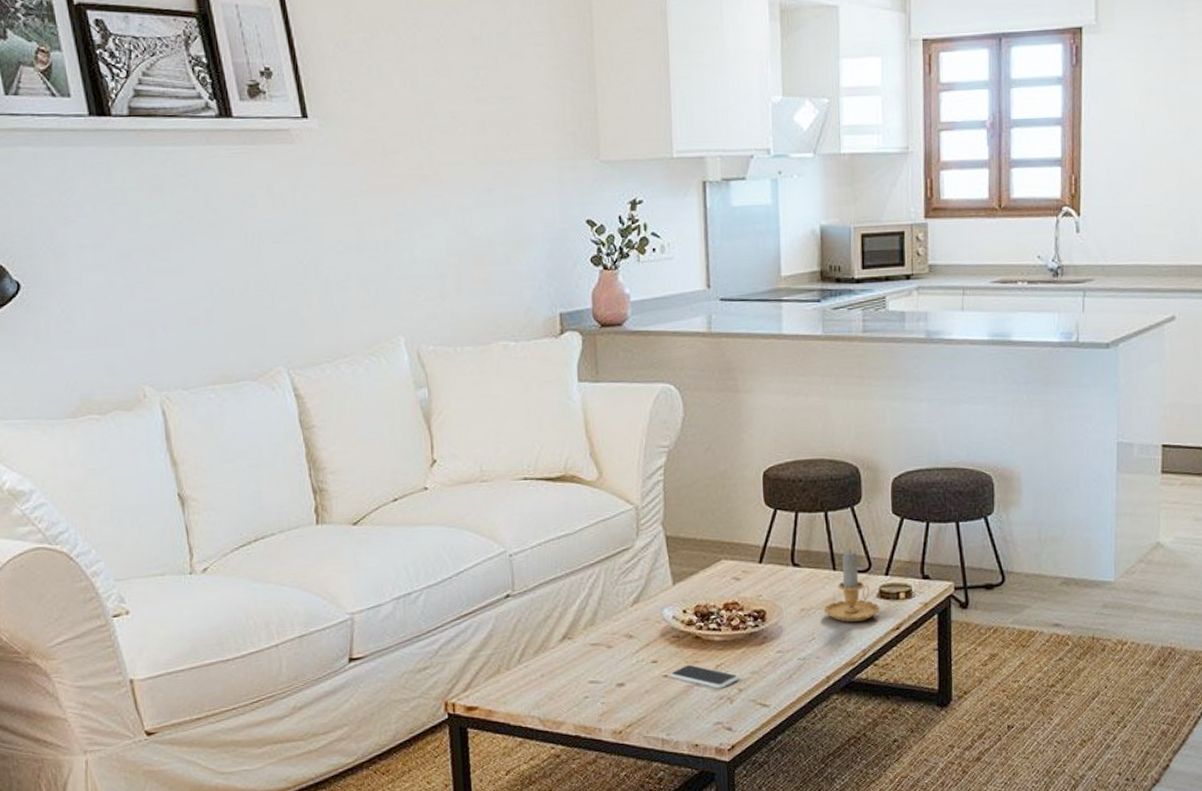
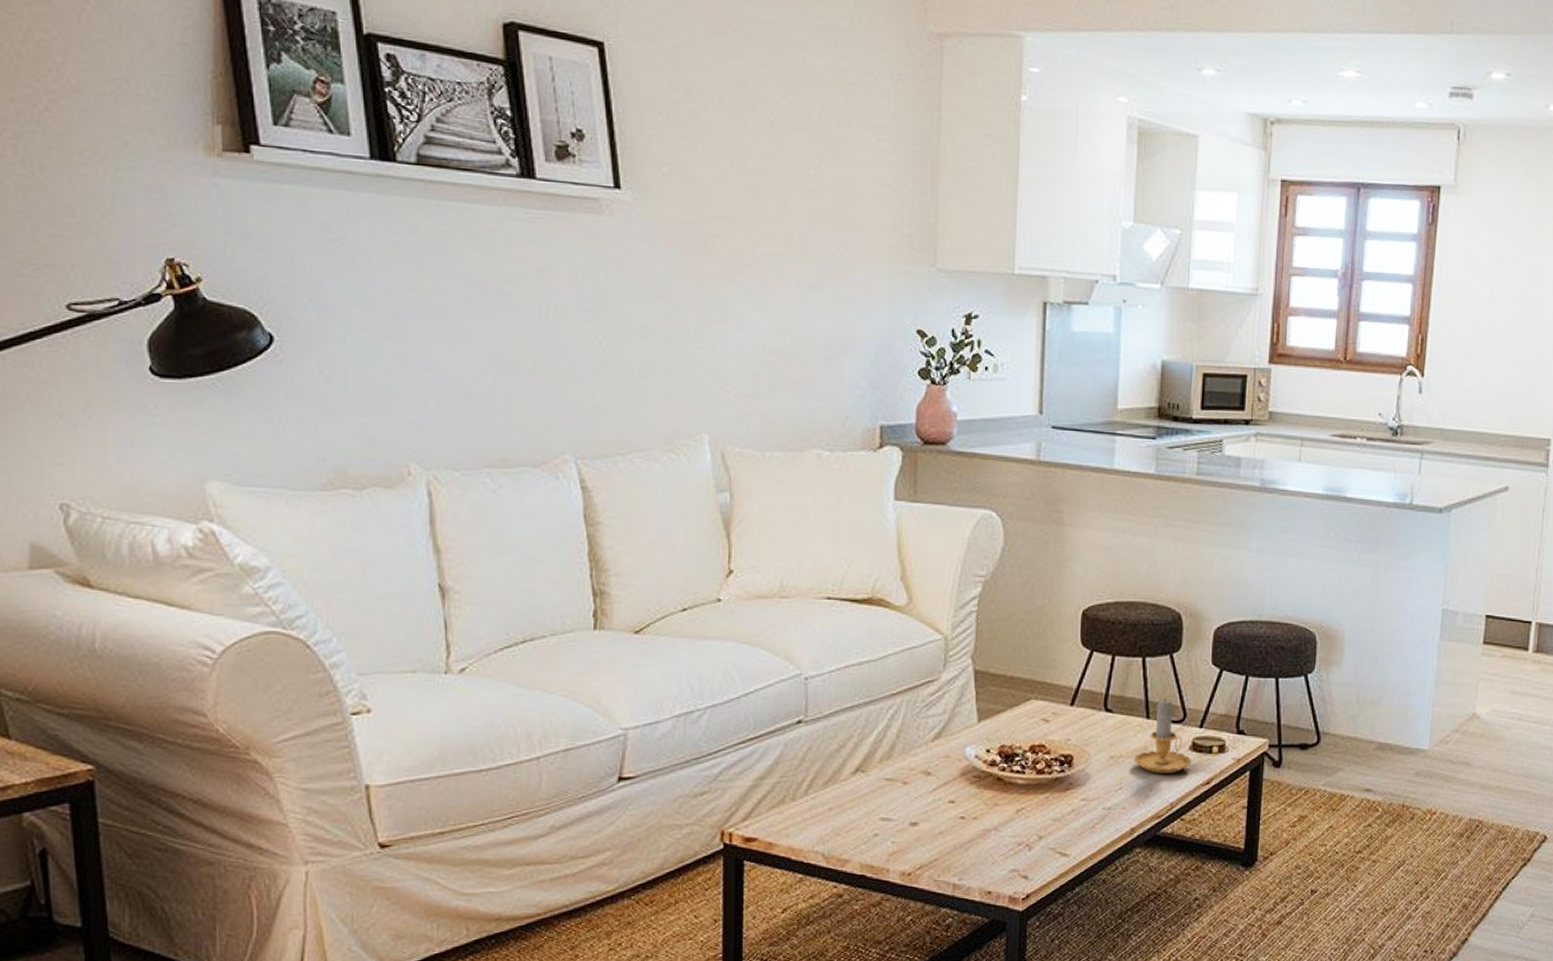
smartphone: present [670,664,739,689] -> none [967,807,1040,834]

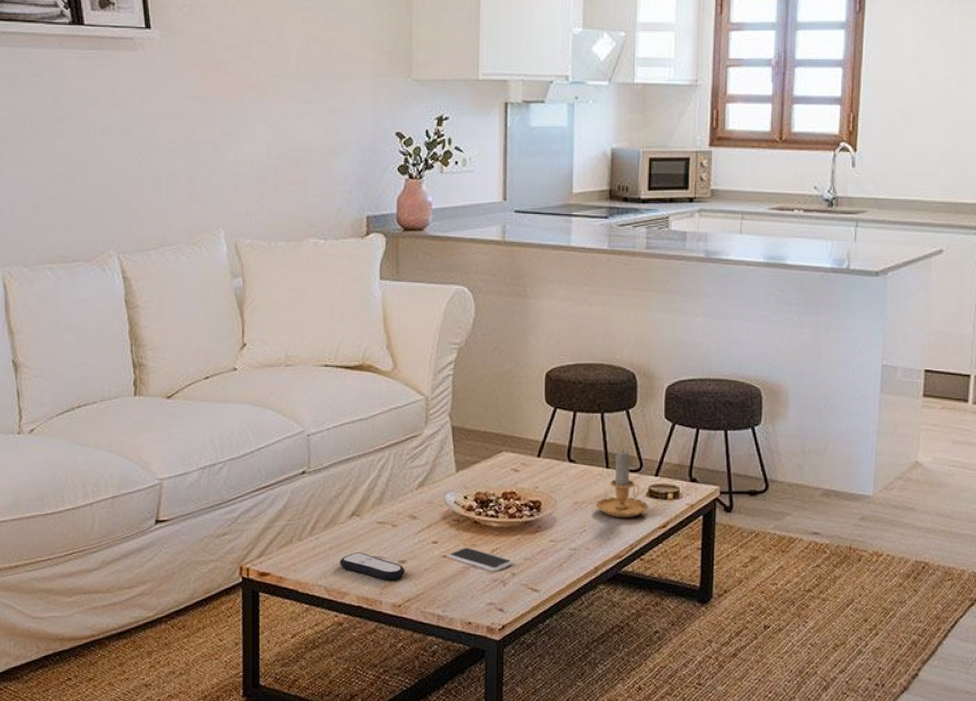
remote control: none [840,814,918,845] -> present [339,552,406,580]
smartphone: none [967,807,1040,834] -> present [448,547,513,572]

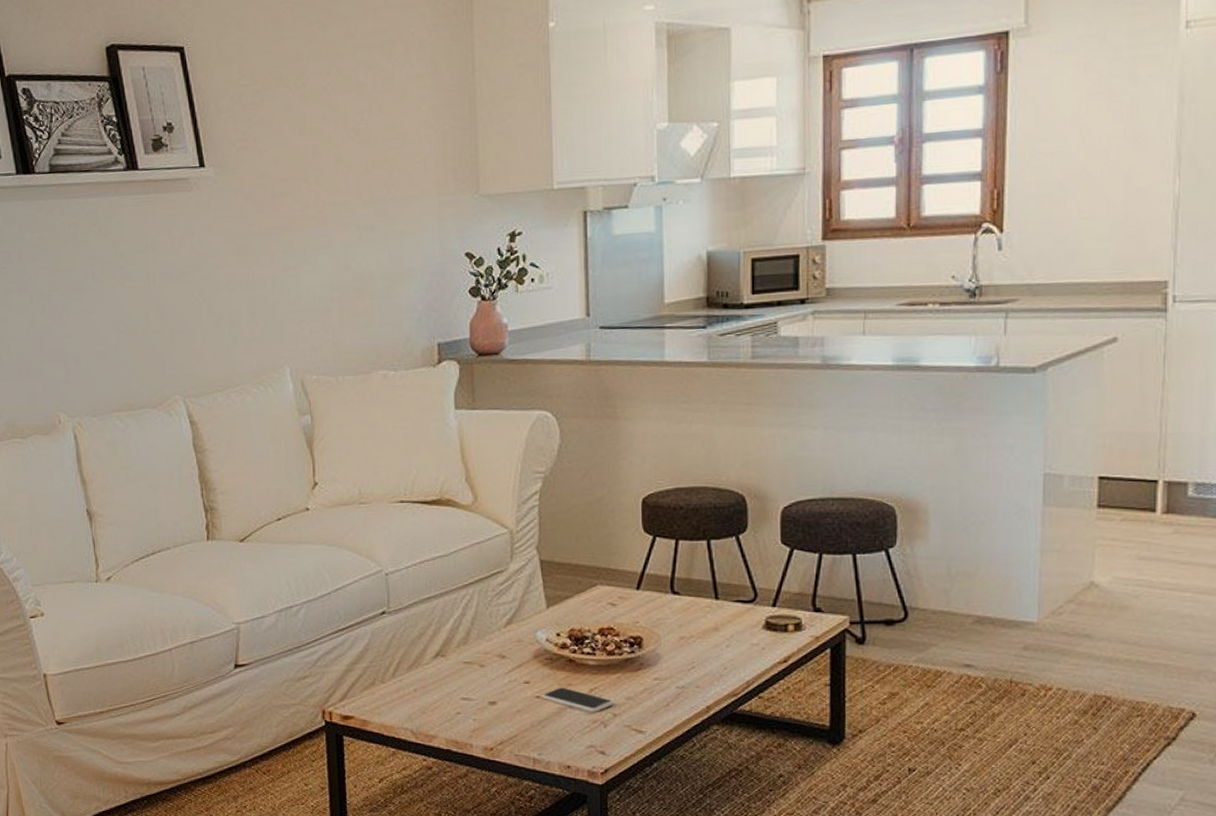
remote control: present [339,552,406,580] -> none [425,694,497,723]
candle: present [595,449,649,518] -> none [704,578,766,653]

